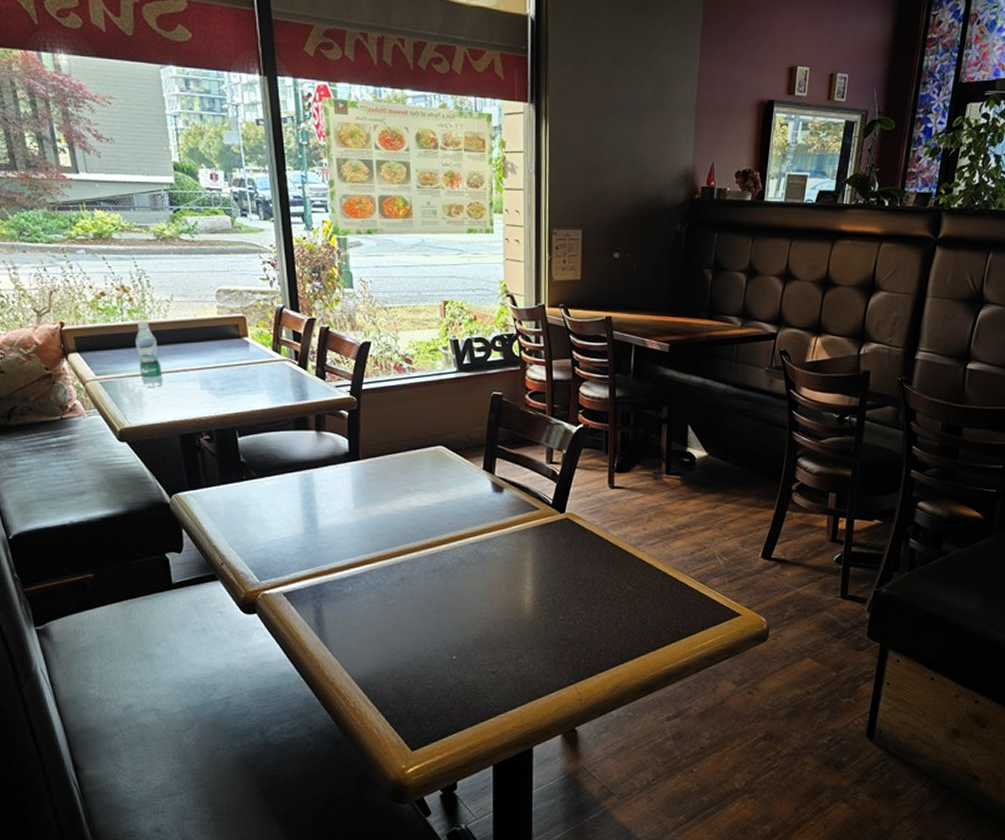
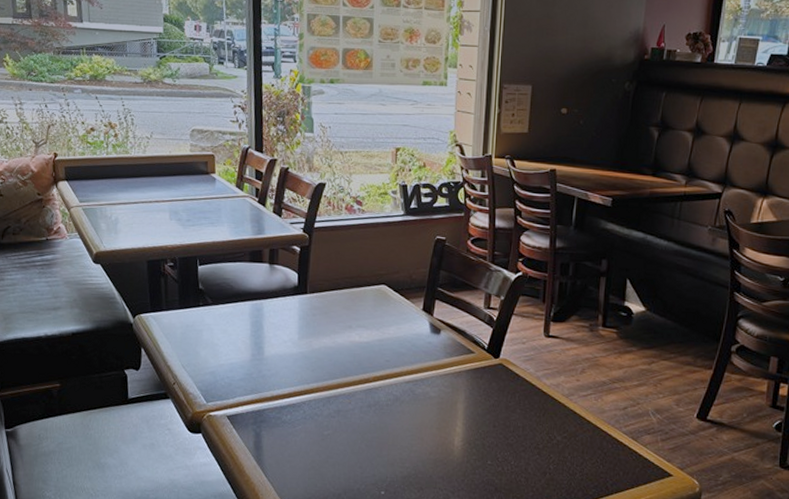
bottle: present [135,320,163,387] -> none [116,154,138,215]

